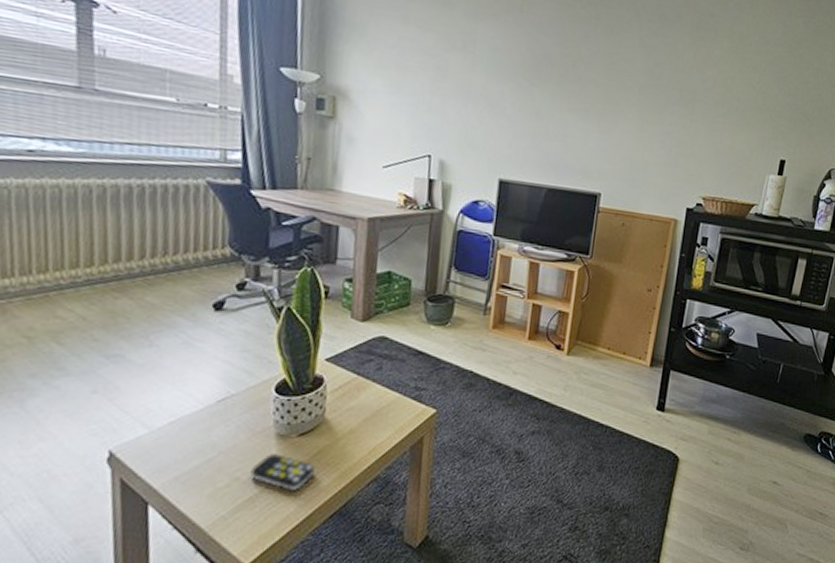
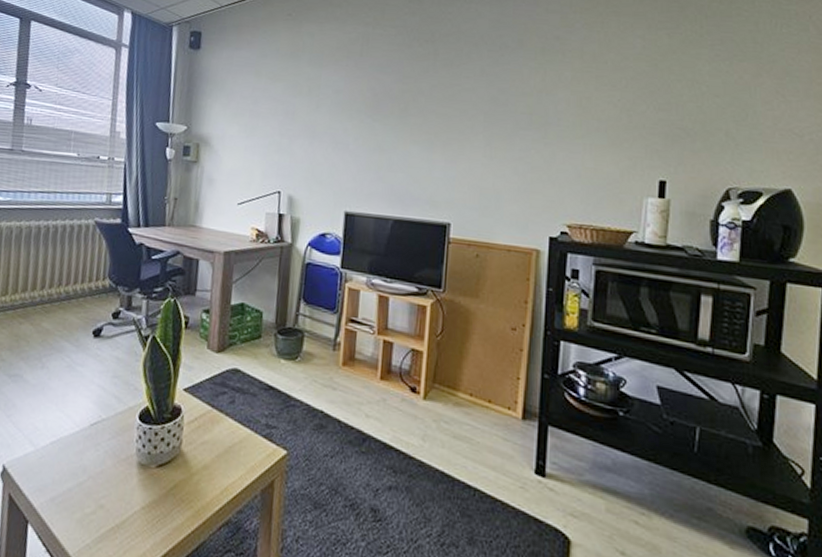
remote control: present [250,454,315,490] -> none [113,483,170,526]

